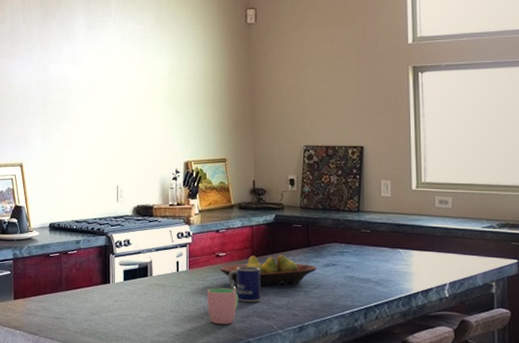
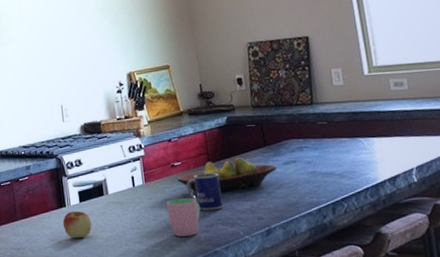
apple: none [105,289,133,315] -> present [62,211,92,239]

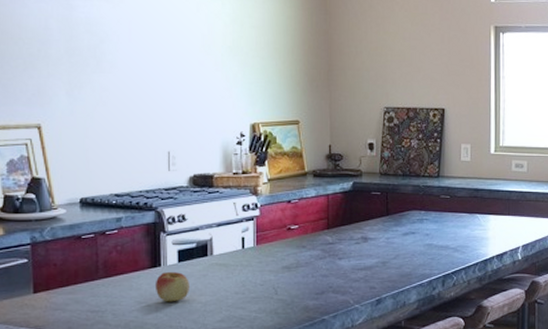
cup: present [166,198,201,237] -> none [277,264,313,303]
fruit bowl: present [177,158,277,194] -> none [292,225,396,260]
mug: present [186,172,224,211] -> none [301,238,337,277]

